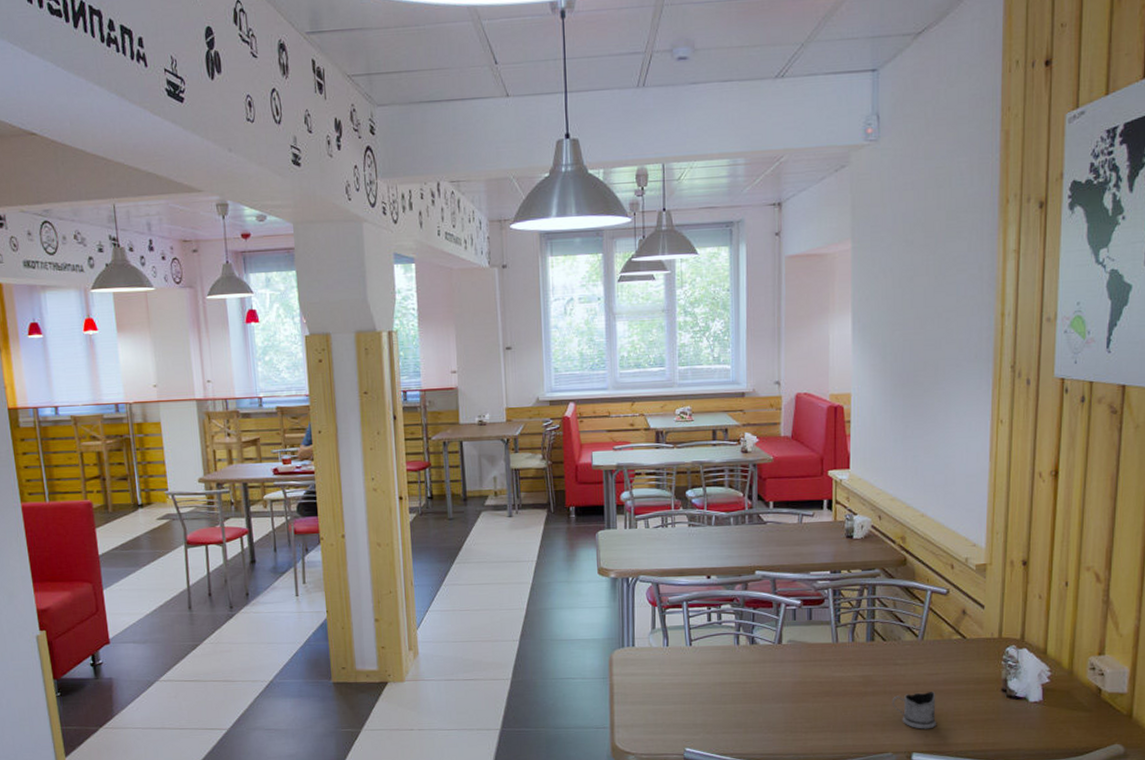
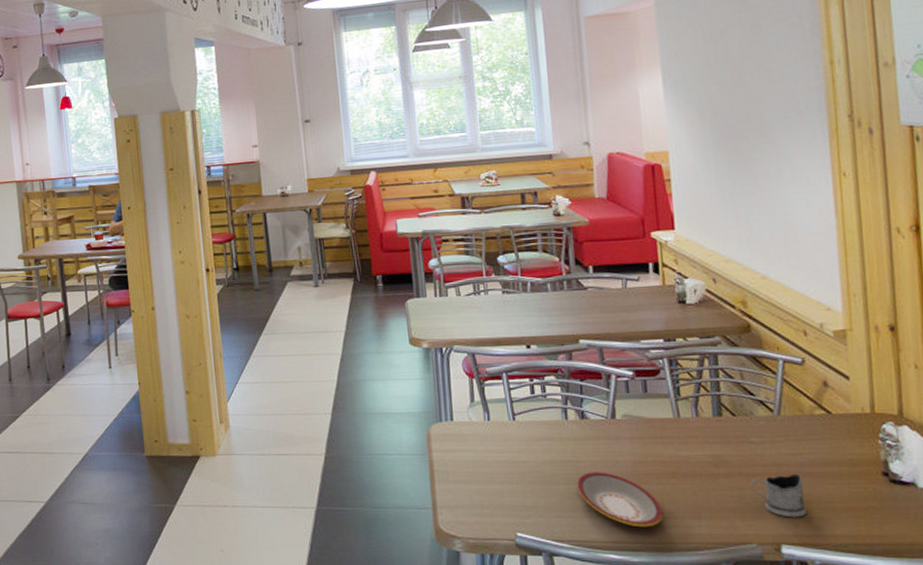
plate: none [743,692,815,741] -> present [577,472,663,528]

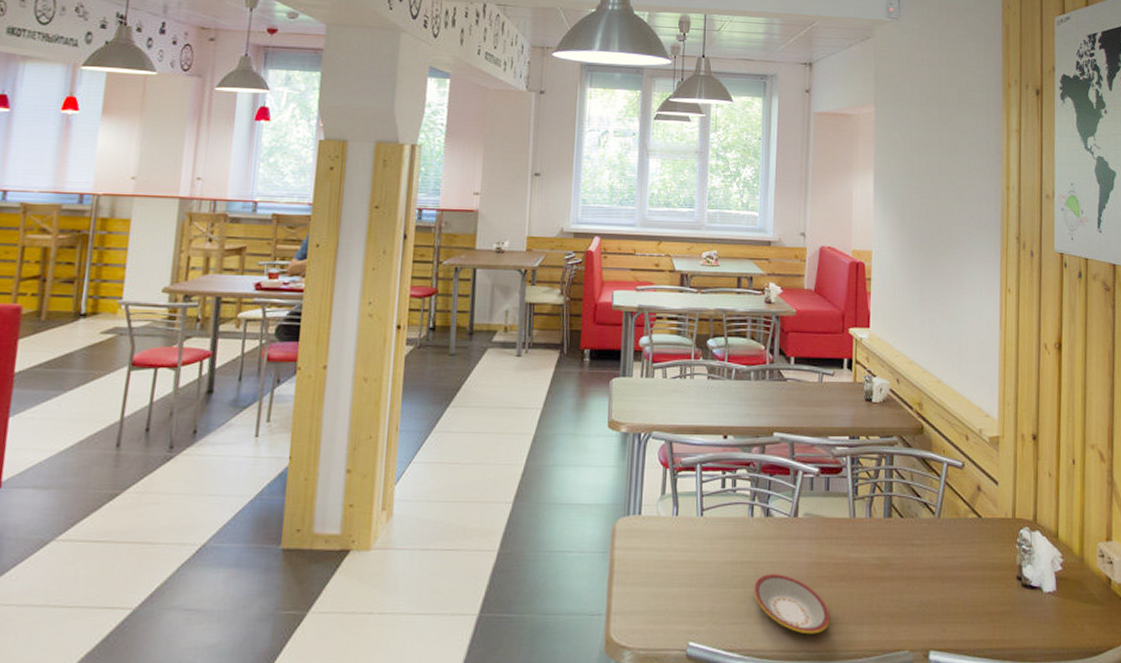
tea glass holder: present [750,474,808,518] -> none [909,578,954,623]

